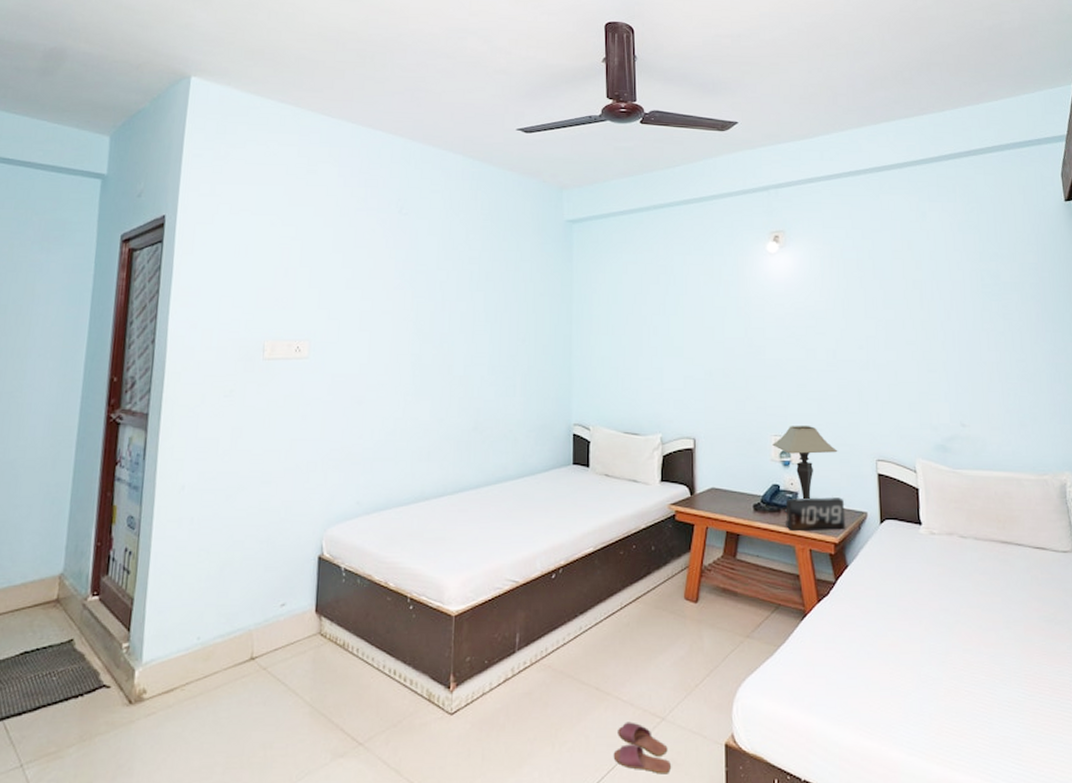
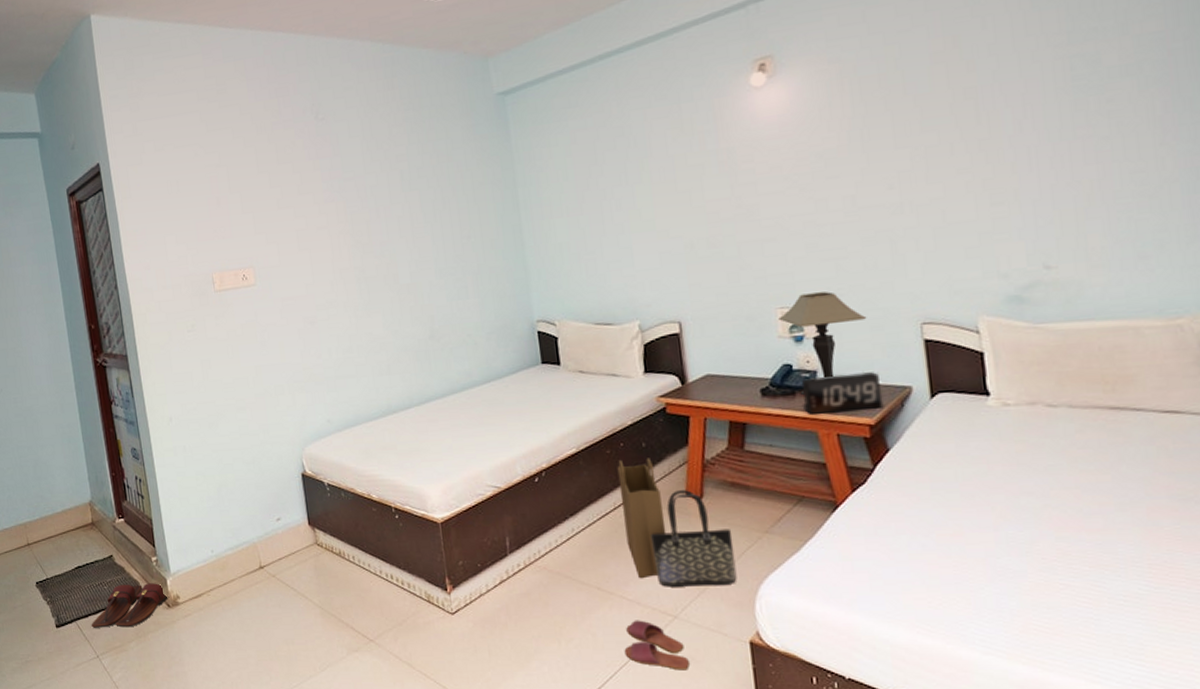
sandal: none [22,674,134,729] -> present [91,583,170,628]
shopping bag: none [627,561,664,680] -> present [617,458,667,579]
tote bag: none [650,594,720,688] -> present [651,490,737,587]

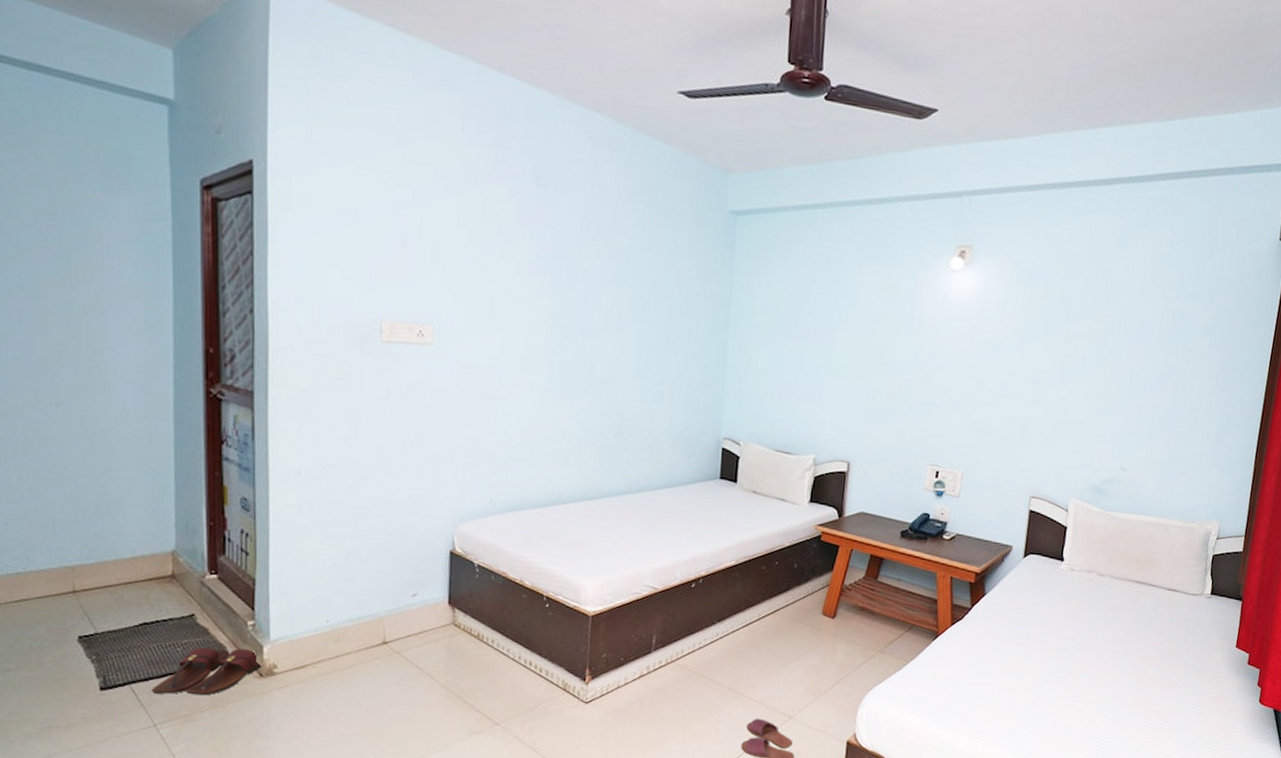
shopping bag: present [617,458,667,579] -> none [763,576,801,683]
tote bag: present [651,490,737,587] -> none [783,609,853,694]
table lamp: present [778,291,867,395] -> none [928,456,994,541]
alarm clock: present [802,372,884,414] -> none [930,527,992,560]

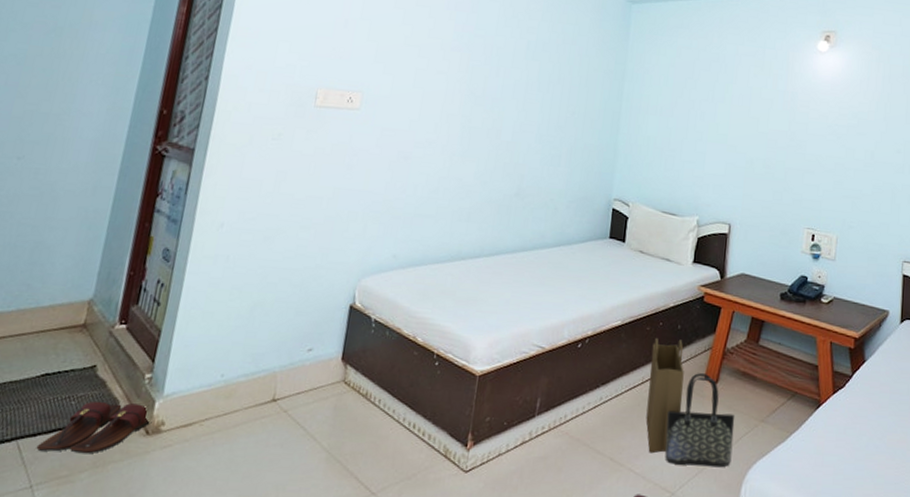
shopping bag: none [763,576,801,683] -> present [646,337,684,453]
tote bag: none [783,609,853,694] -> present [665,373,735,467]

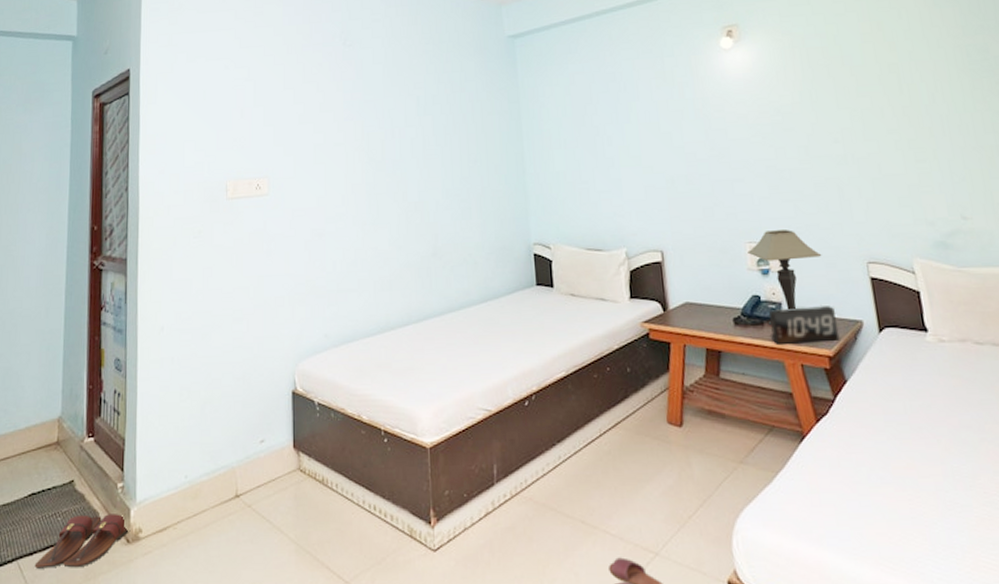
shopping bag: present [646,337,684,453] -> none [603,383,649,512]
tote bag: present [665,373,735,467] -> none [634,417,715,521]
table lamp: none [804,220,867,304] -> present [747,230,822,325]
alarm clock: none [810,290,868,325] -> present [769,306,840,344]

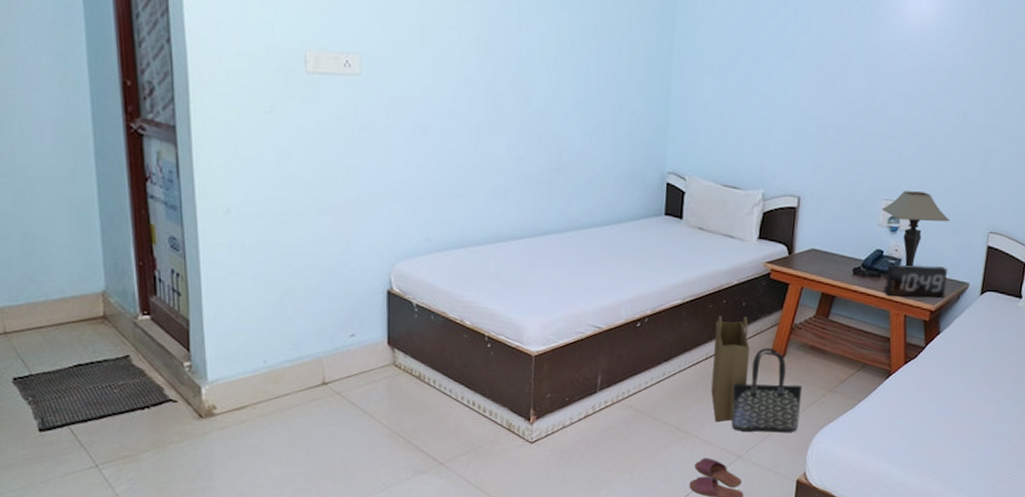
sandal: present [34,514,131,569] -> none [90,388,203,437]
shopping bag: none [603,383,649,512] -> present [711,315,750,422]
tote bag: none [634,417,715,521] -> present [731,348,803,433]

